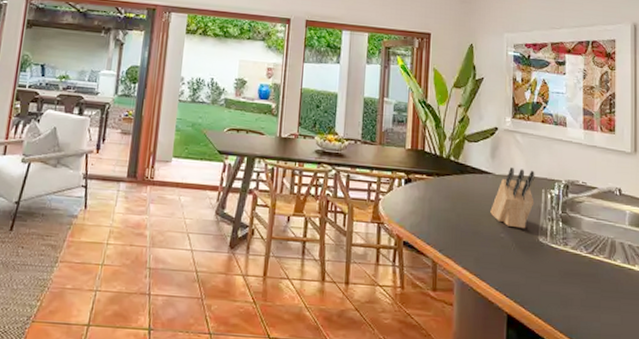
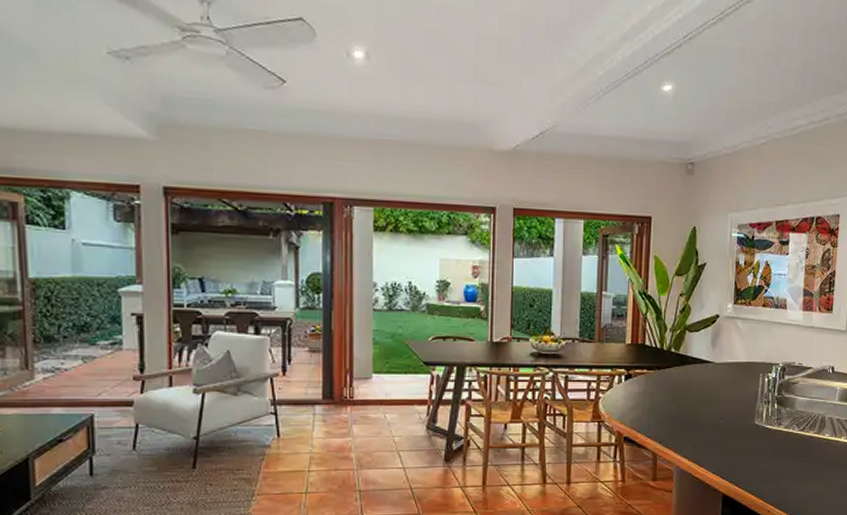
knife block: present [490,166,535,229] -> none [709,354,754,414]

